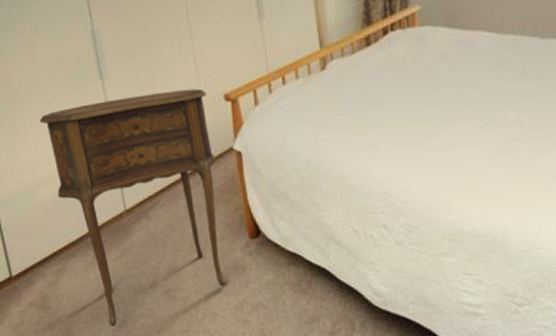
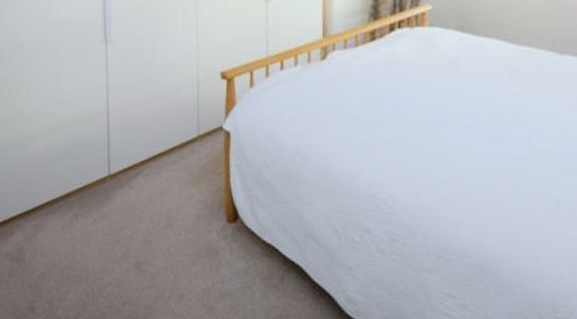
side table: present [39,88,228,327] -> none [42,62,205,291]

